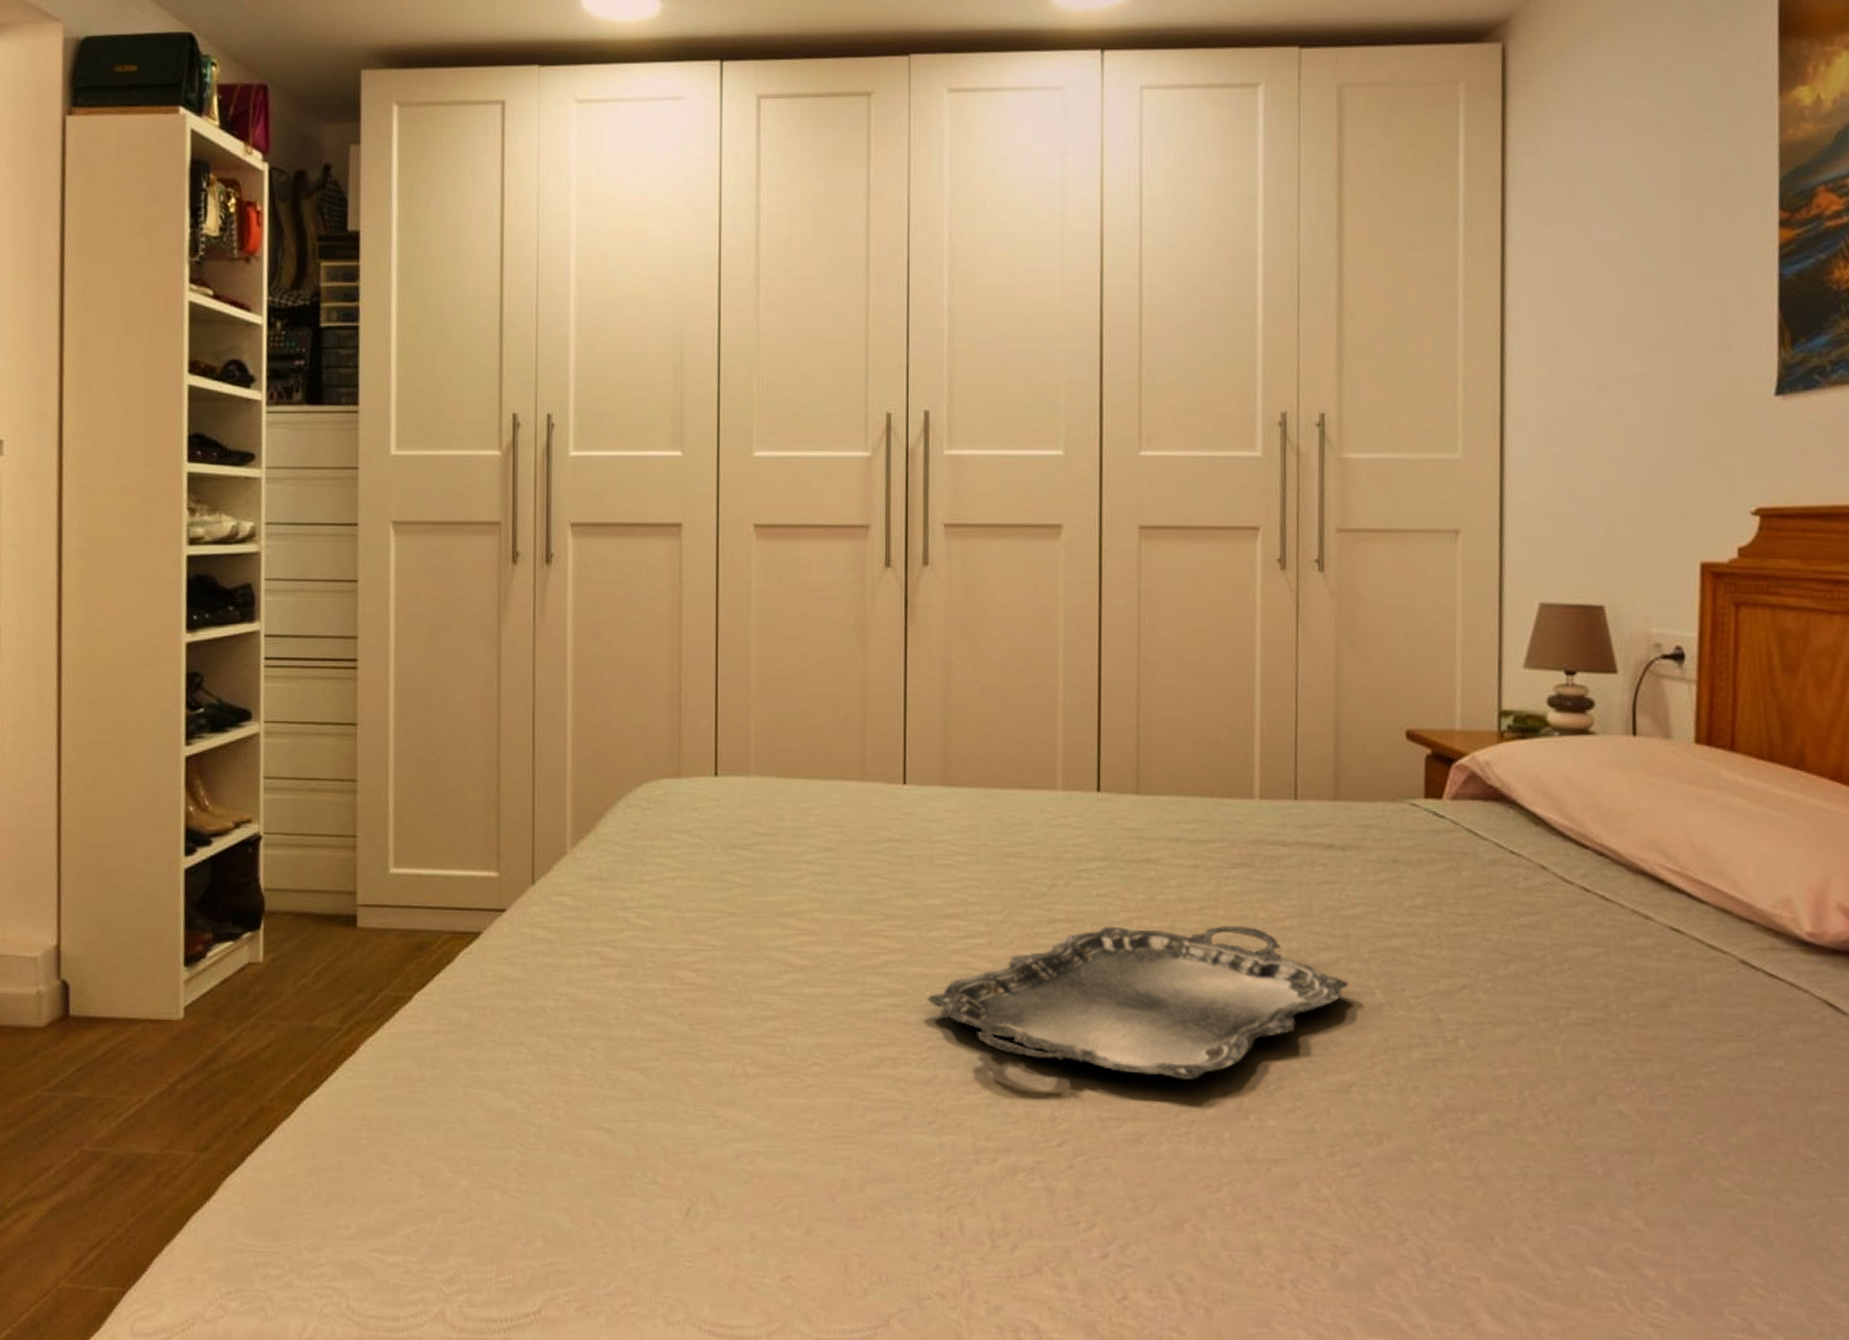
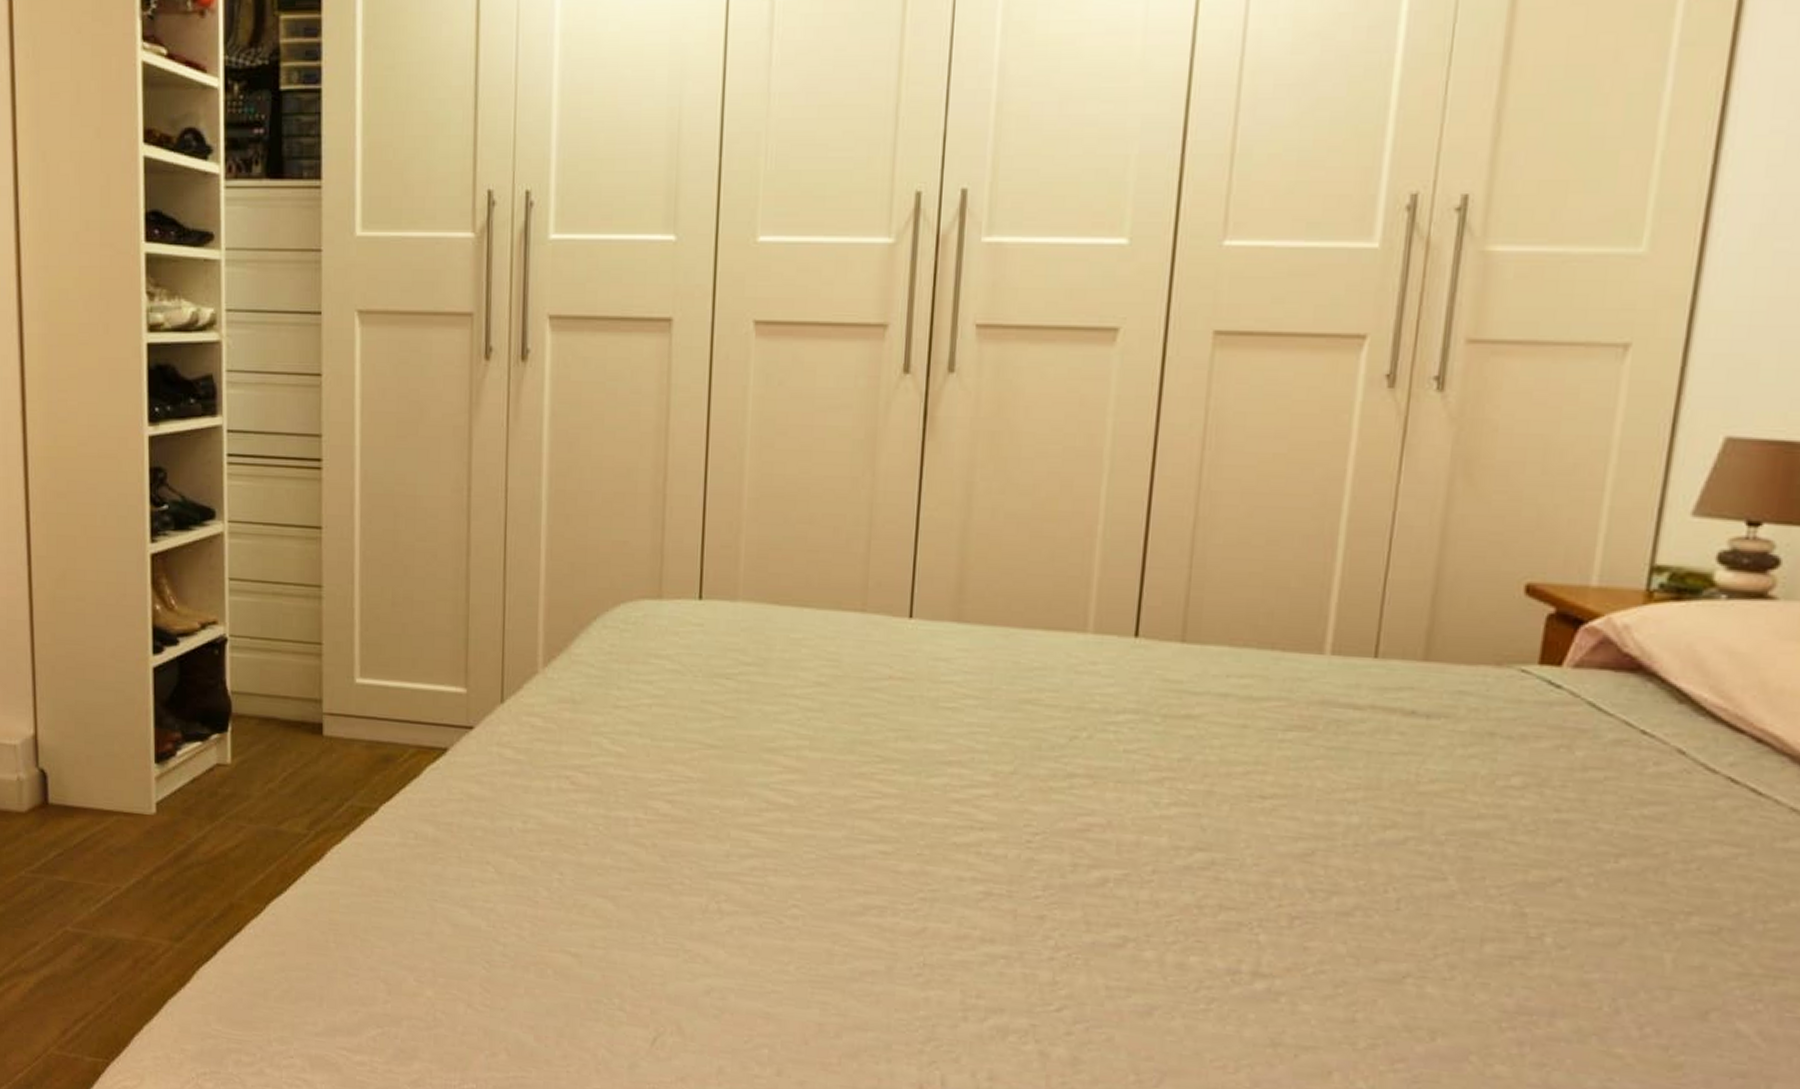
serving tray: present [928,925,1349,1081] -> none [922,786,1416,956]

